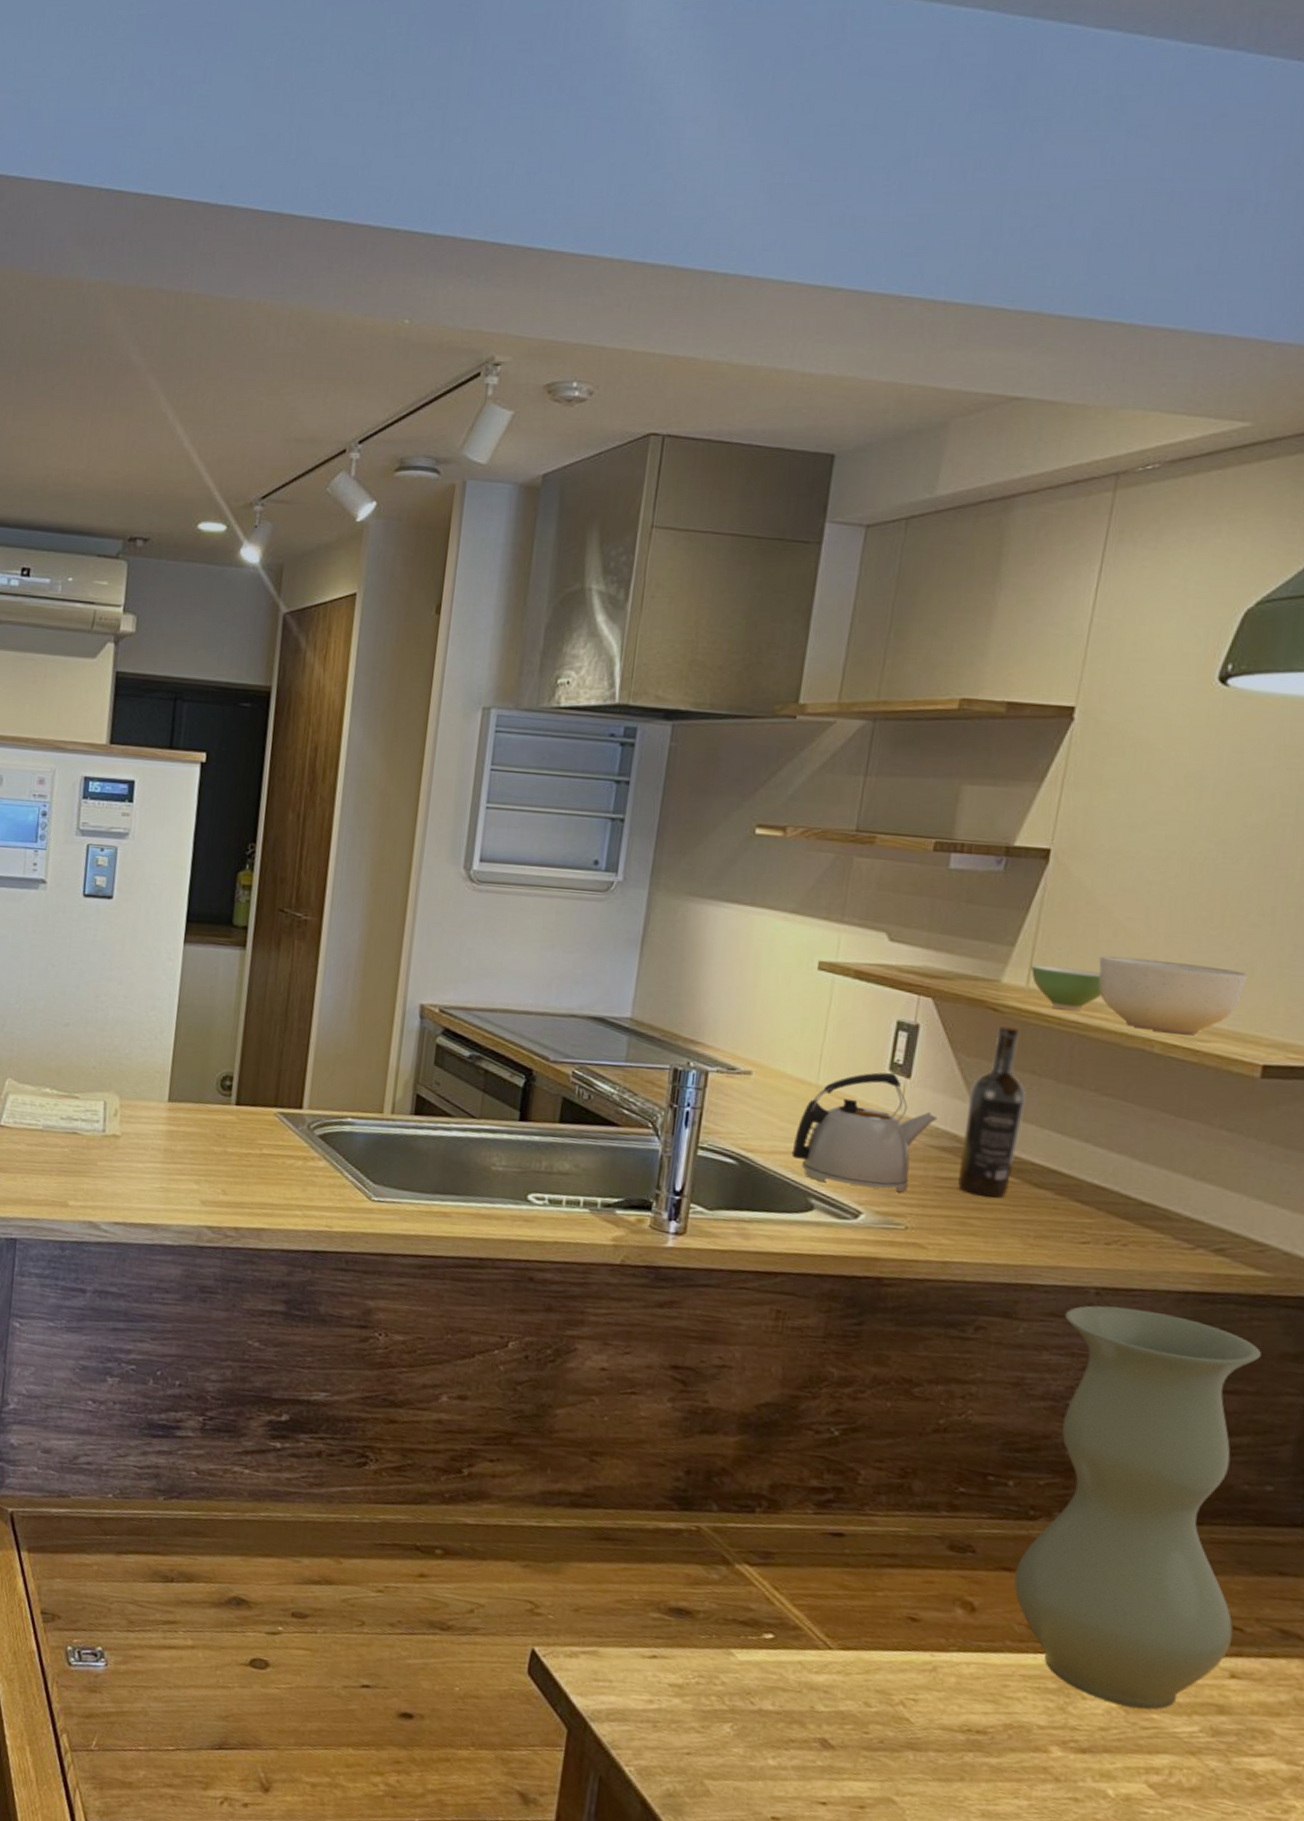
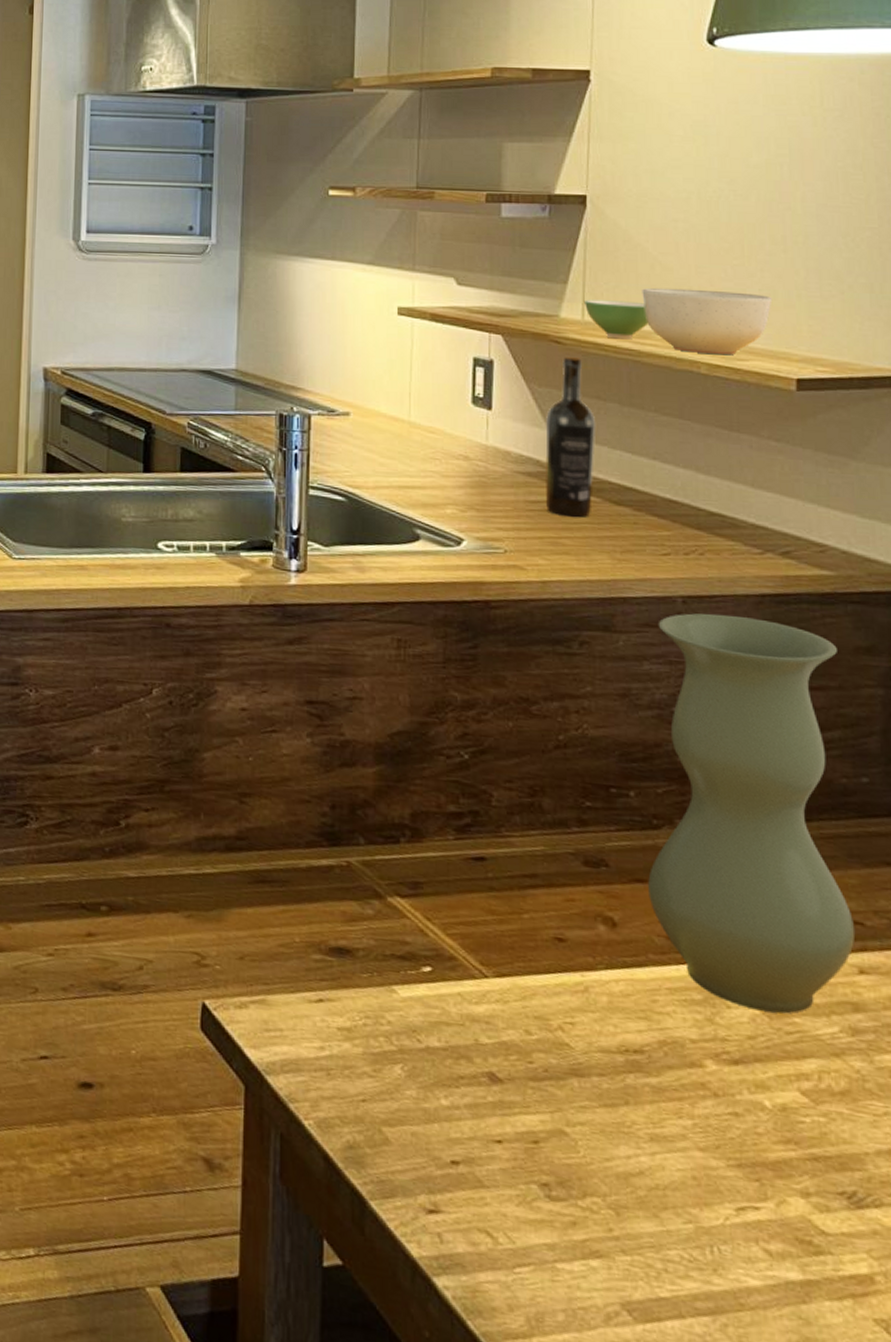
kettle: present [791,1072,938,1193] -> none [394,405,520,518]

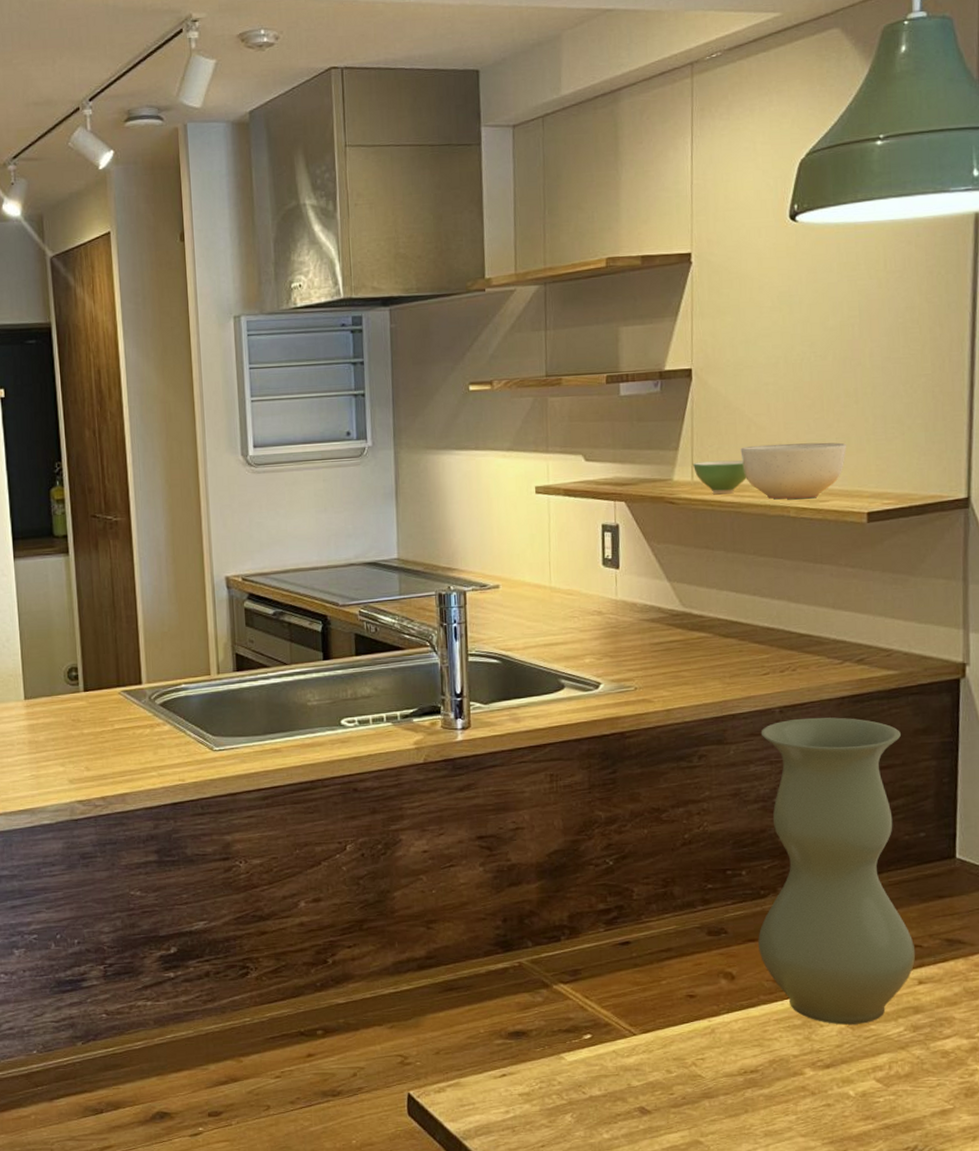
wine bottle: present [544,357,597,517] -> none [664,514,707,652]

